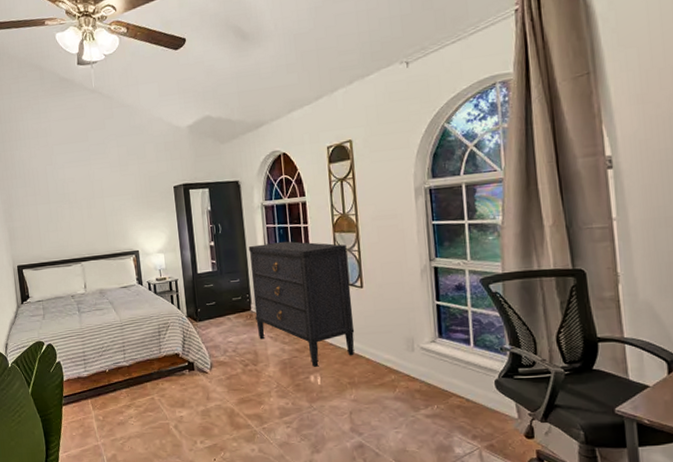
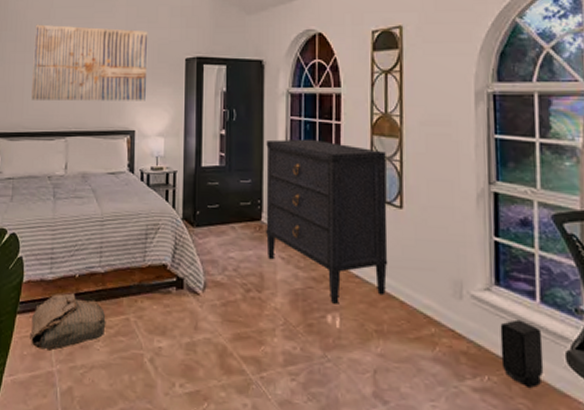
wall art: none [41,166,144,235] -> present [31,24,148,101]
bag: none [75,384,136,430] -> present [31,293,106,351]
speaker: none [444,361,479,409] -> present [500,319,544,388]

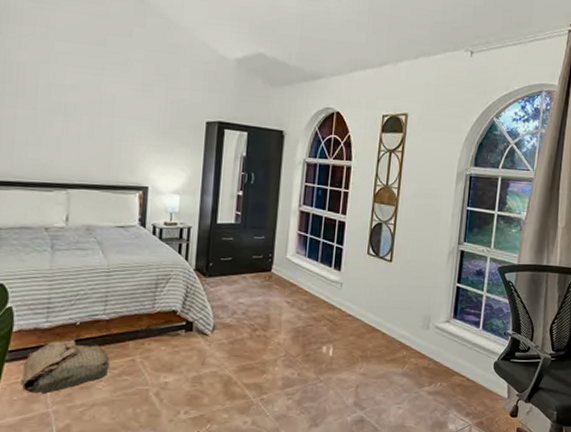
wall art: present [31,24,148,101] -> none [25,67,167,159]
dresser: present [266,138,388,304] -> none [274,202,383,337]
speaker: present [500,319,544,388] -> none [450,342,481,388]

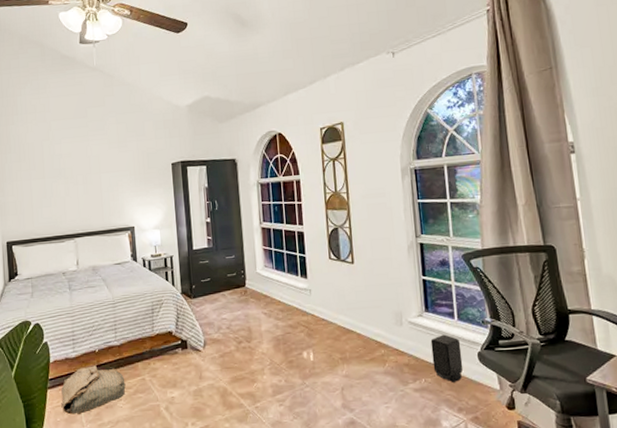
speaker: none [450,342,481,388] -> present [430,334,463,382]

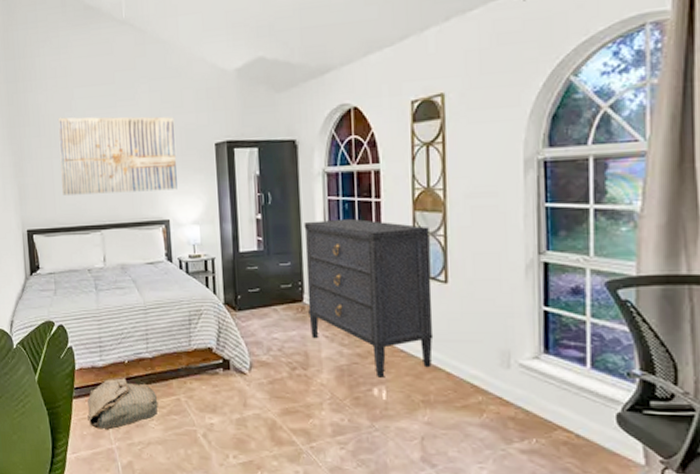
wall art: none [37,143,141,211] -> present [58,116,177,195]
dresser: none [244,217,347,343] -> present [304,218,434,378]
speaker: present [430,334,463,382] -> none [548,385,593,448]

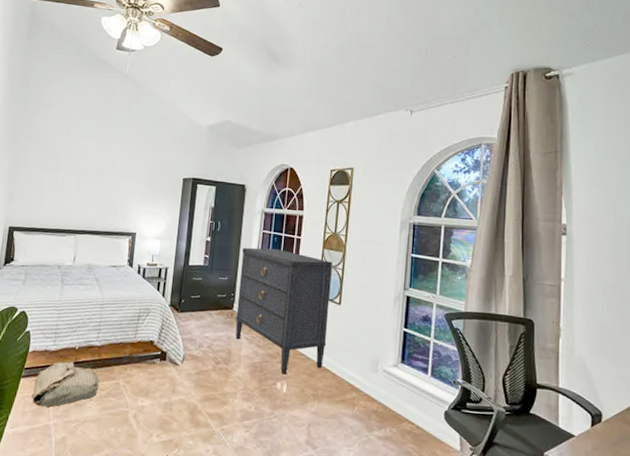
wall art: present [58,116,177,195] -> none [48,139,154,210]

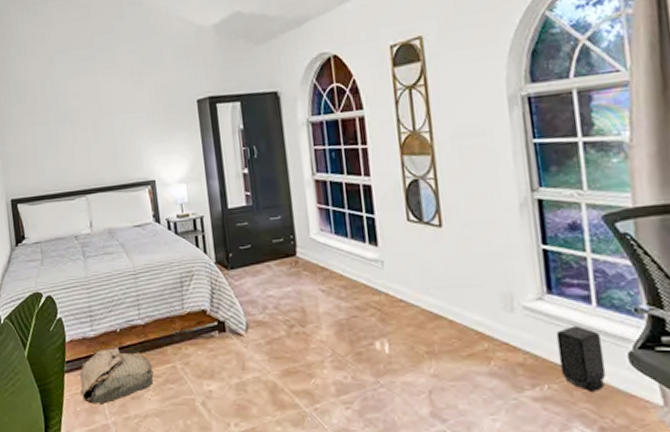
dresser: present [235,247,332,374] -> none [291,166,434,330]
speaker: none [400,388,430,436] -> present [556,325,607,391]

